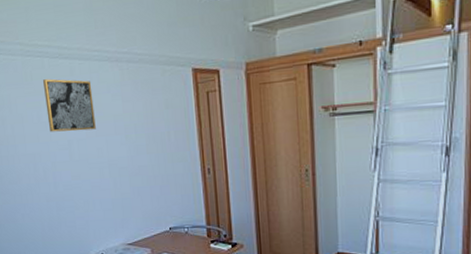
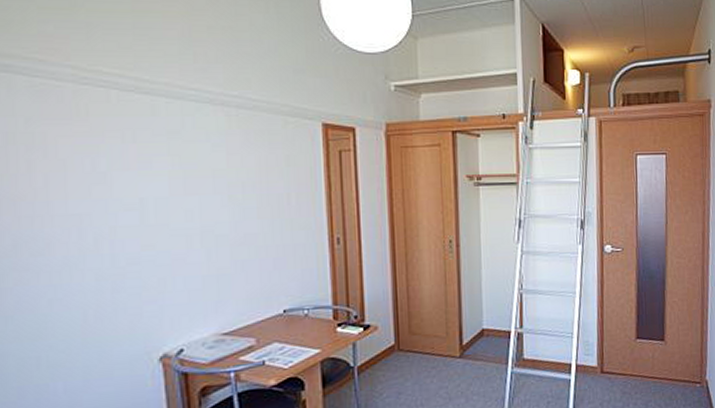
wall art: present [43,78,96,132] -> none [106,117,185,187]

